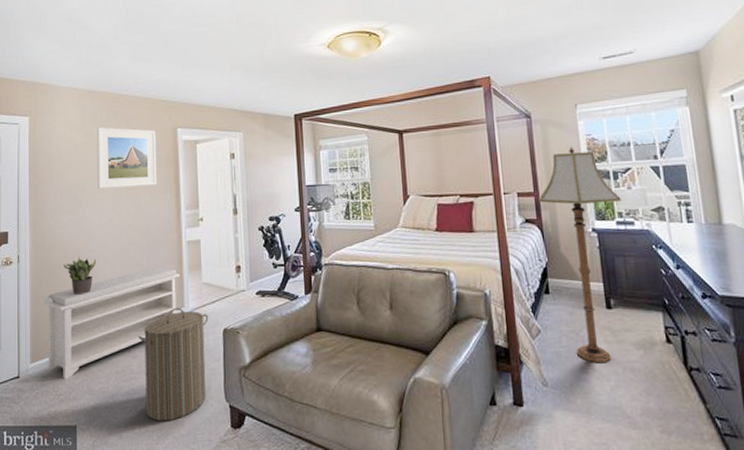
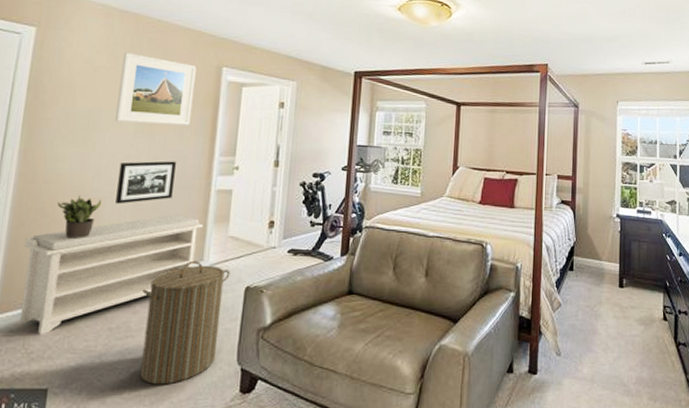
picture frame: none [106,219,151,262] -> present [115,161,176,204]
floor lamp: present [539,146,621,363] -> none [575,138,644,336]

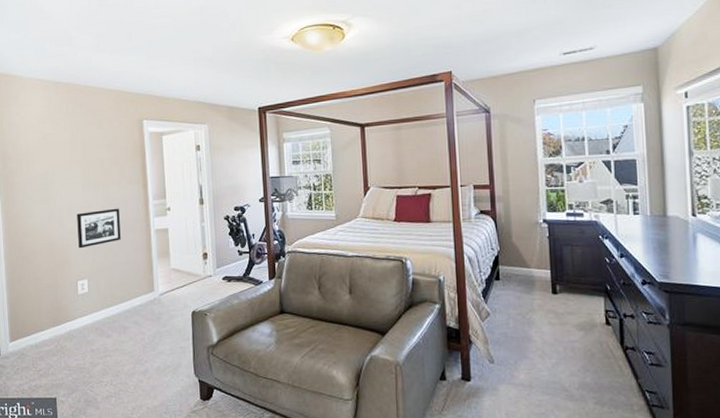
bench: present [19,215,204,335] -> none [19,254,150,357]
potted plant: present [57,196,102,238] -> none [36,244,69,279]
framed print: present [115,53,197,125] -> none [63,118,125,179]
laundry hamper: present [140,260,231,385] -> none [111,291,178,394]

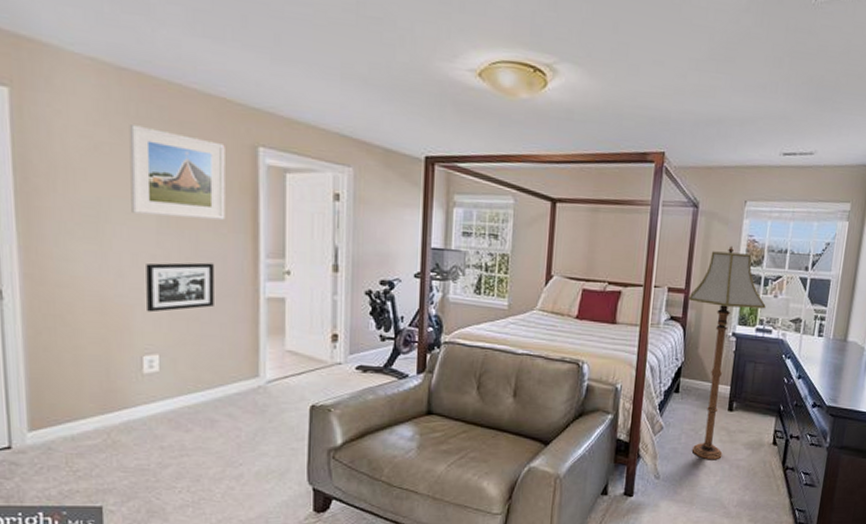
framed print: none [63,118,125,179] -> present [129,125,225,220]
floor lamp: none [494,141,573,343] -> present [688,245,766,460]

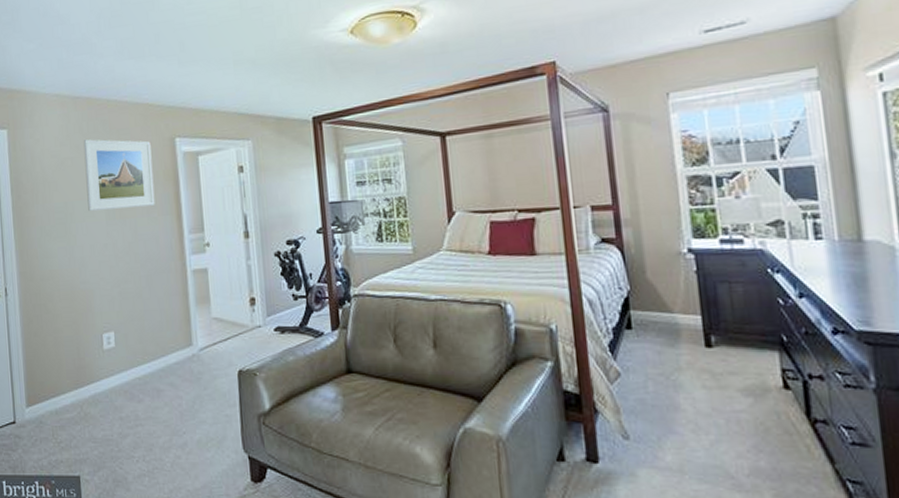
picture frame: present [146,262,214,313] -> none [100,244,152,294]
floor lamp: present [688,245,766,460] -> none [619,146,727,413]

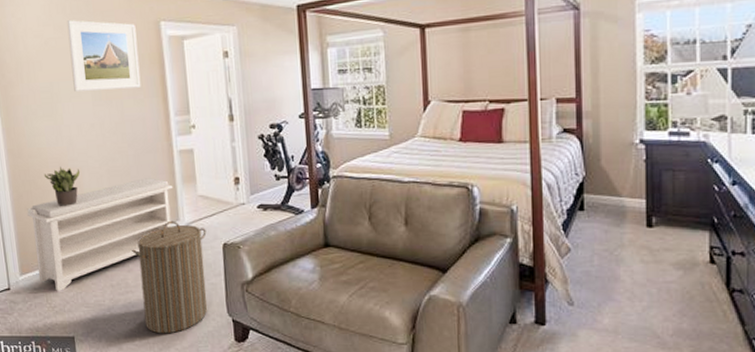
bench: none [36,300,187,426] -> present [27,178,173,292]
potted plant: none [55,289,92,331] -> present [43,167,81,206]
laundry hamper: none [142,345,222,473] -> present [132,220,208,334]

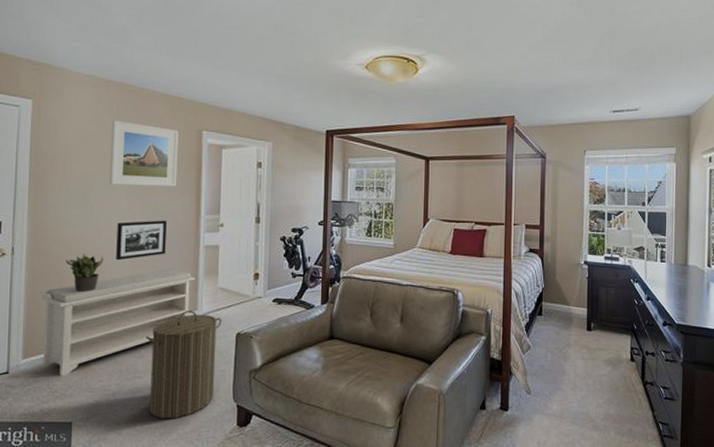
picture frame: none [88,125,140,172] -> present [116,220,167,261]

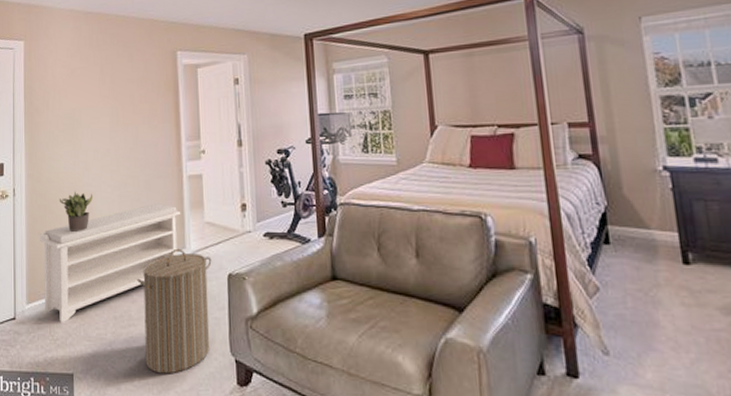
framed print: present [110,120,179,187] -> none [92,51,156,118]
picture frame: present [116,220,167,261] -> none [103,150,150,197]

